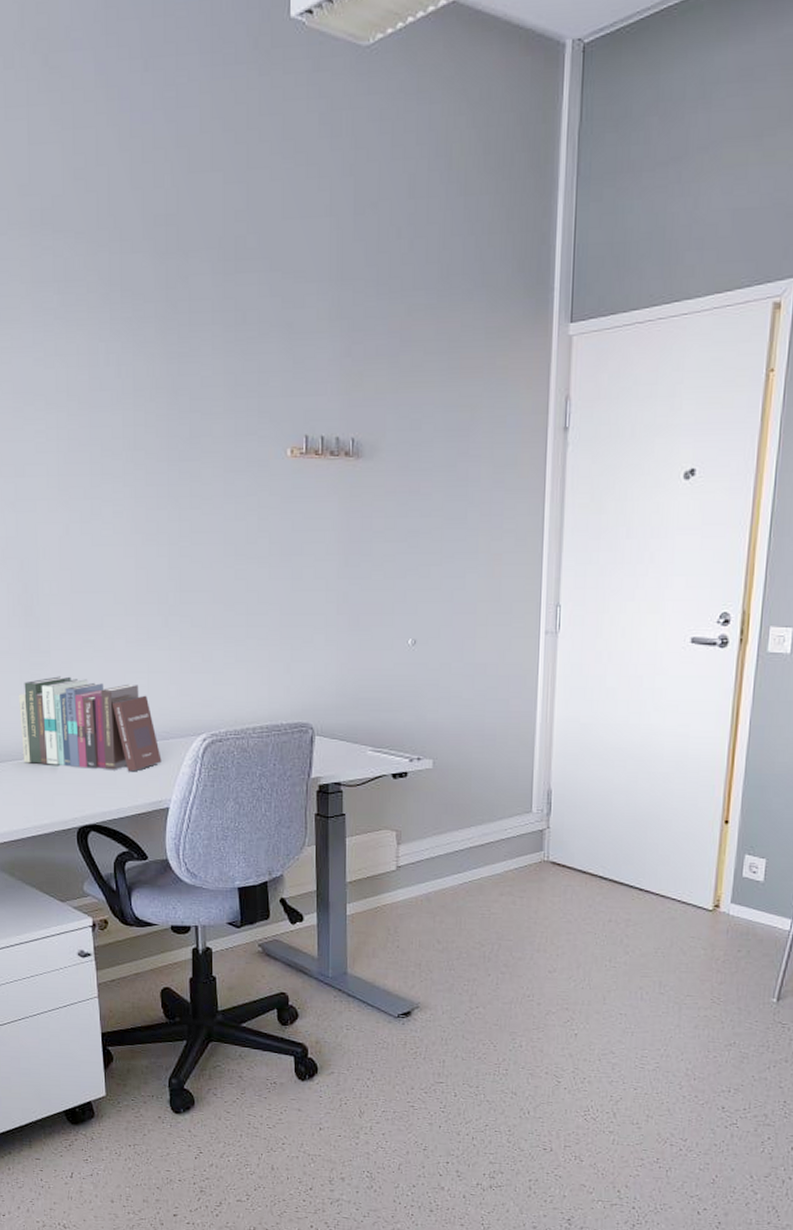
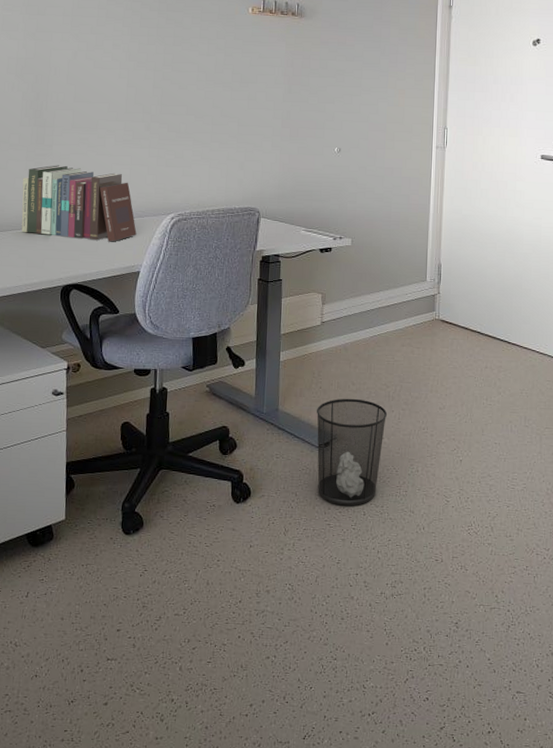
waste bin: none [393,959,483,1086] -> present [316,398,388,506]

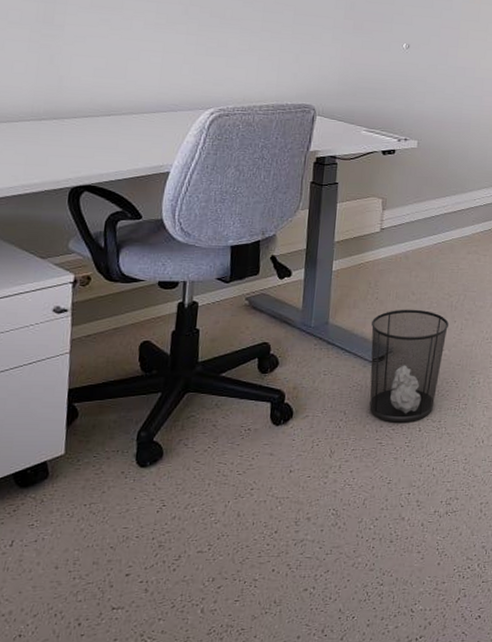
books: present [21,165,137,242] -> none [19,48,168,139]

